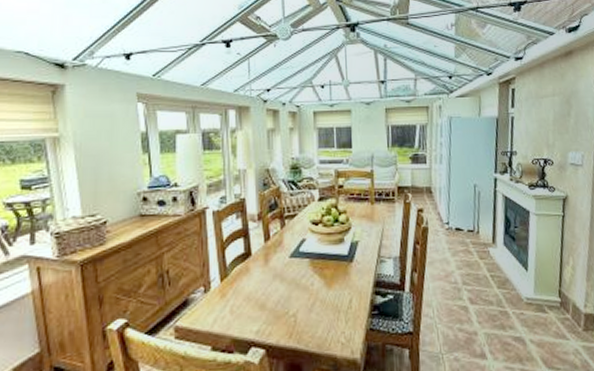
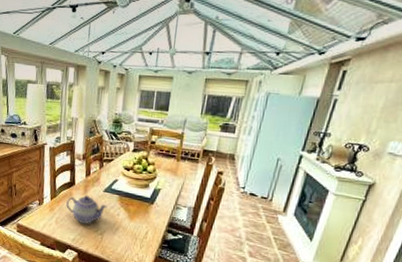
teapot: none [243,267,297,306] -> present [66,196,108,224]

